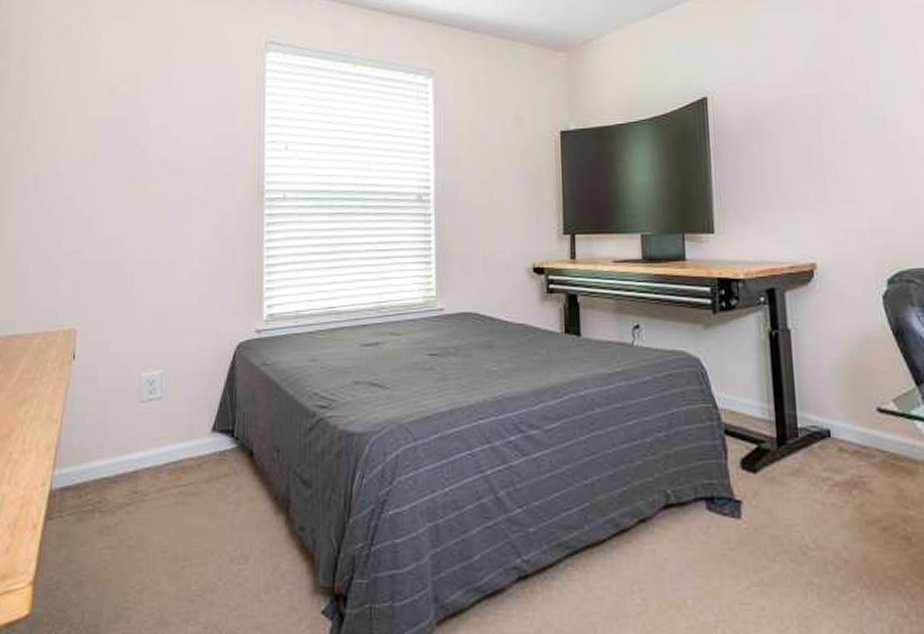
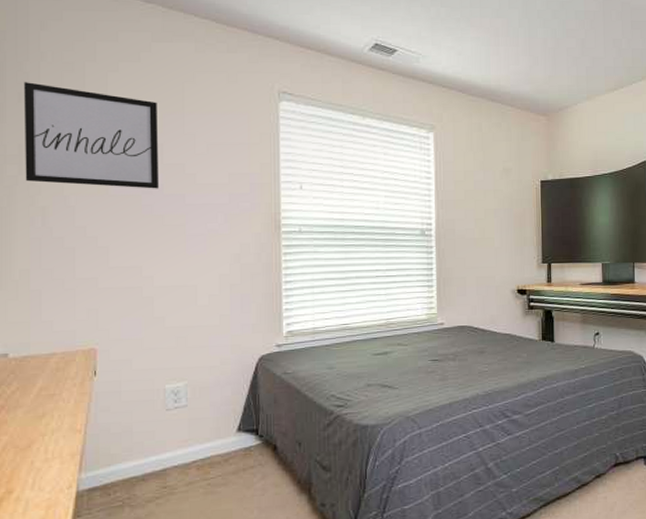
wall art: none [22,47,146,154] -> present [23,82,160,189]

